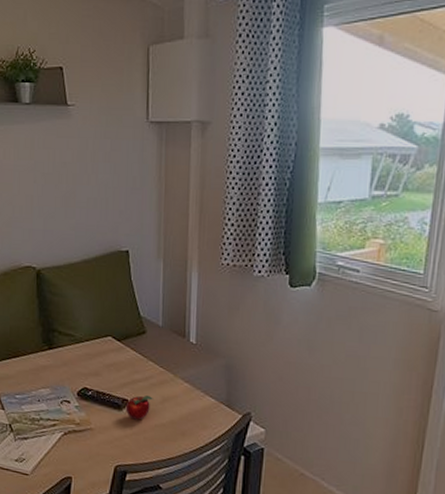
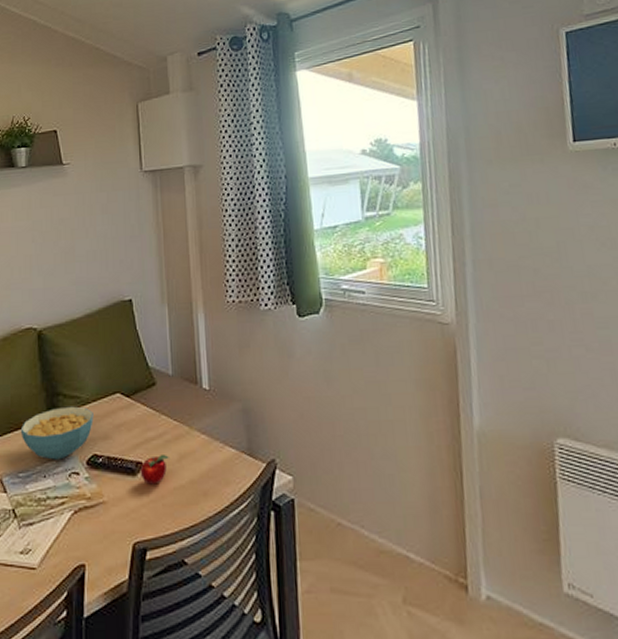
cereal bowl: none [18,342,86,388] -> present [20,406,94,460]

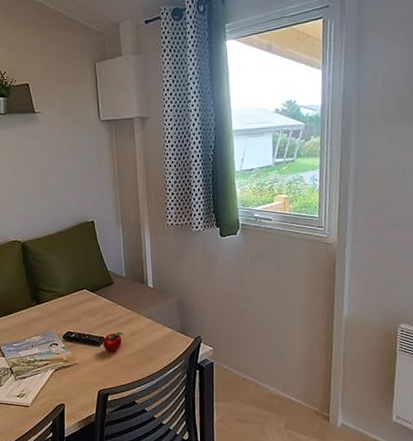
cereal bowl: present [20,406,94,460] -> none [12,298,67,335]

